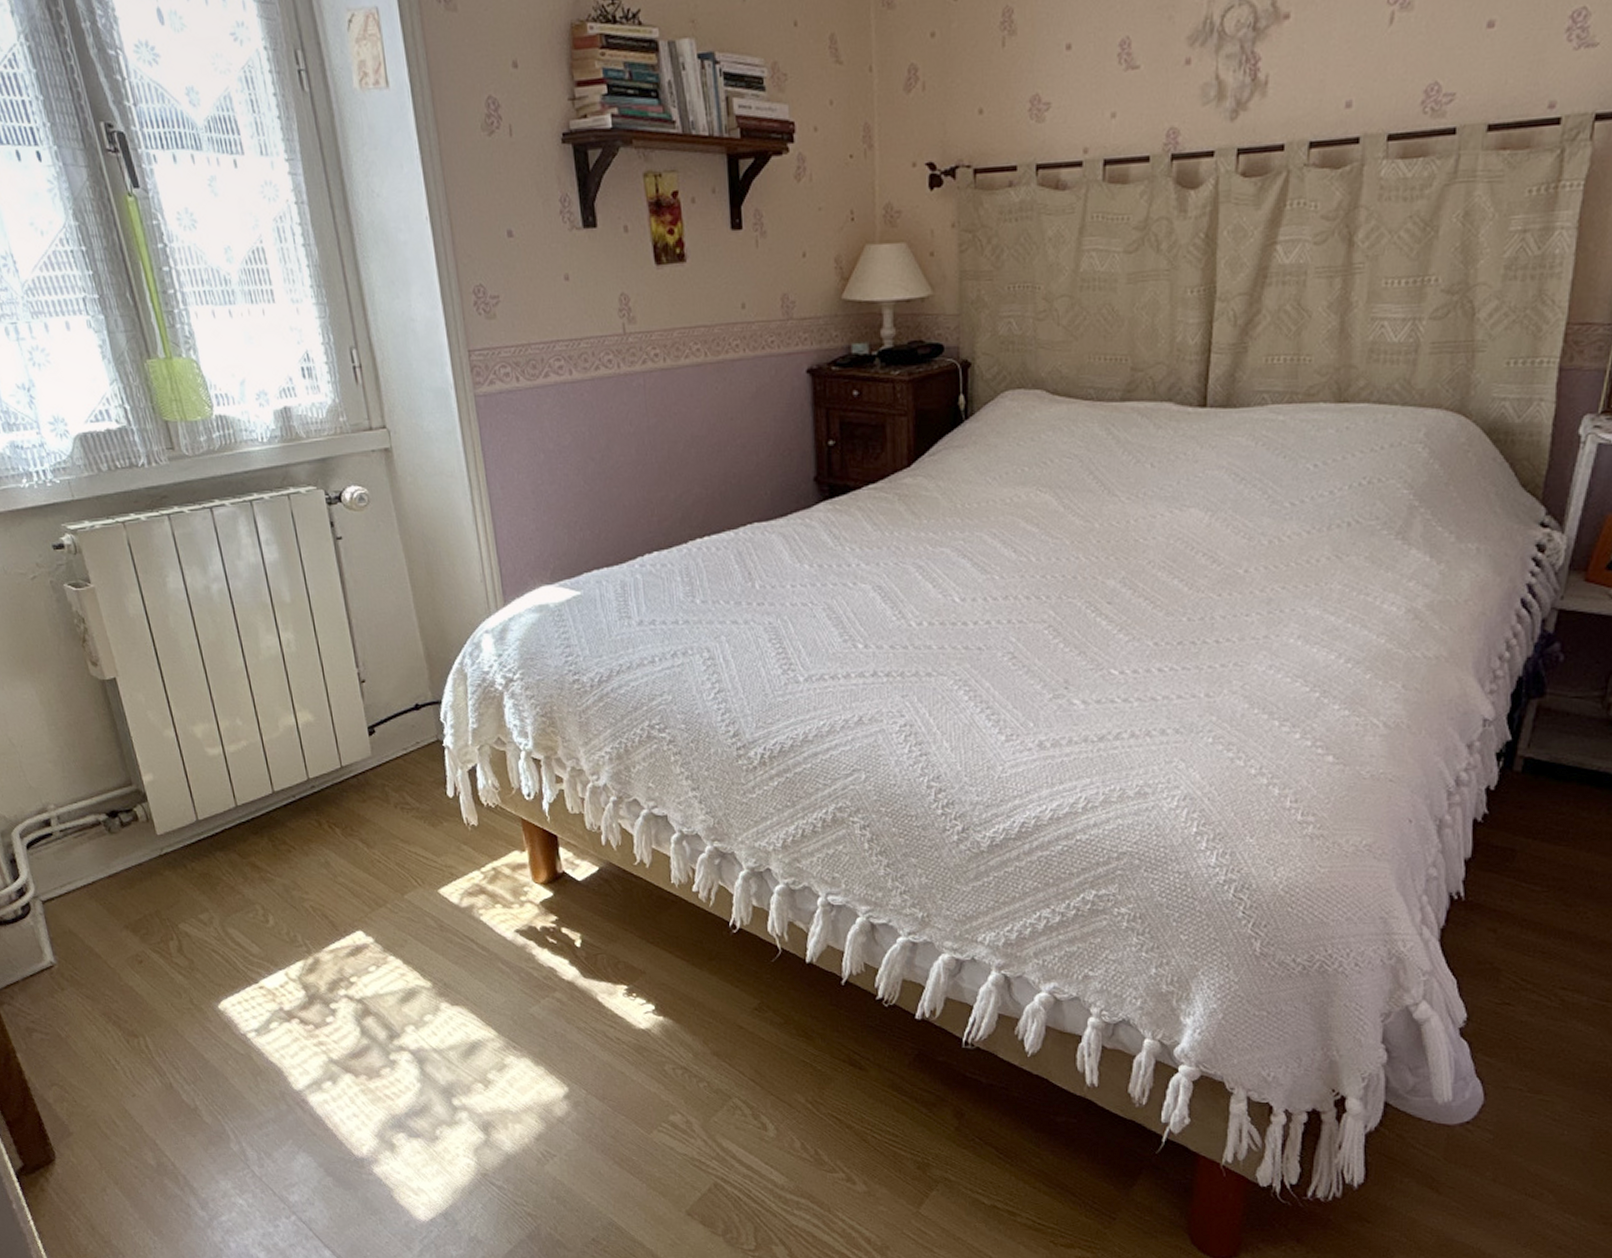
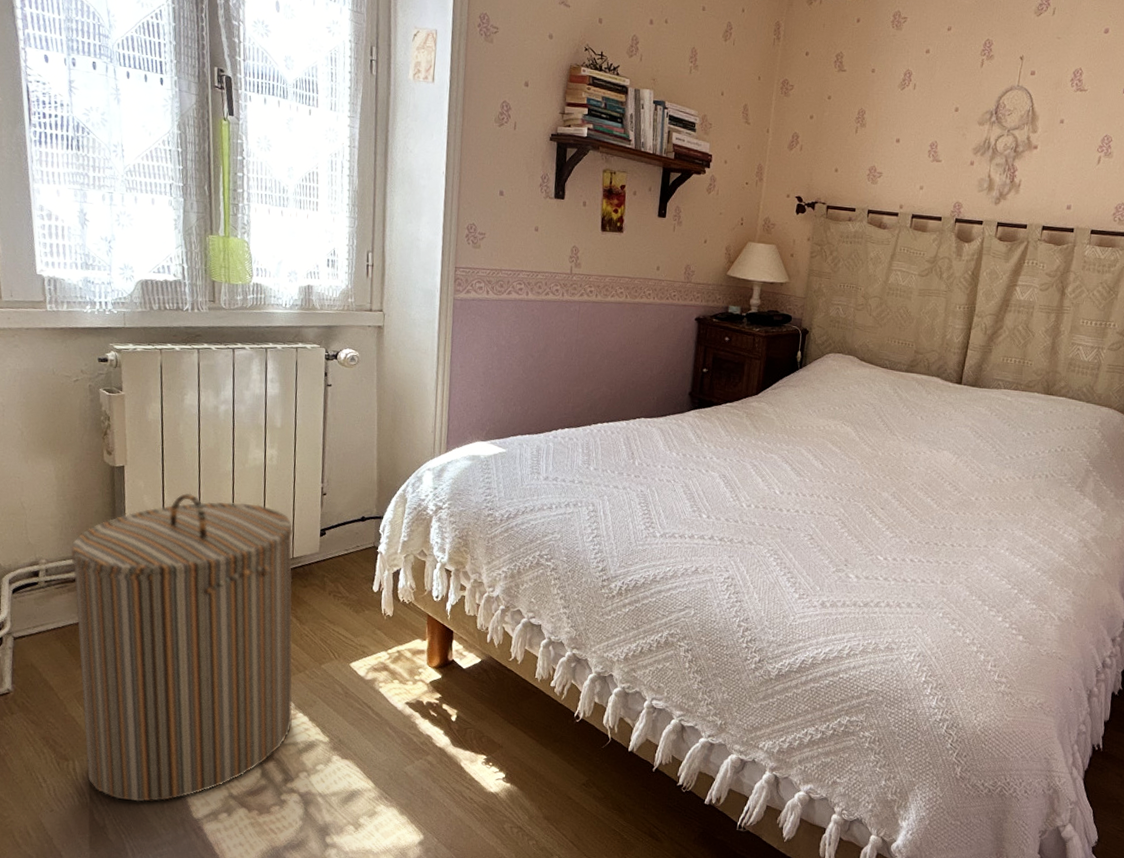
laundry hamper: none [78,701,385,1077] -> present [70,493,293,802]

